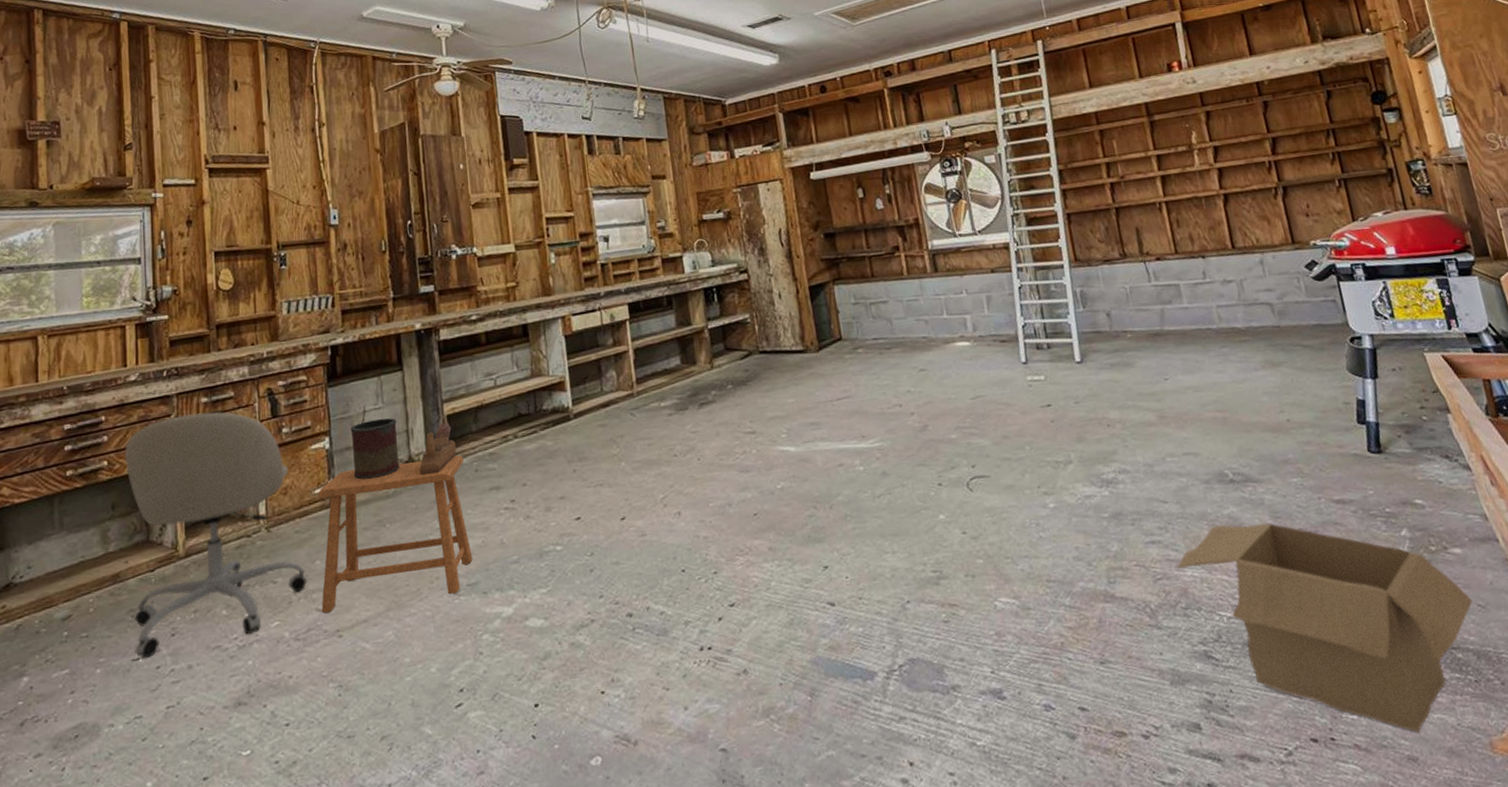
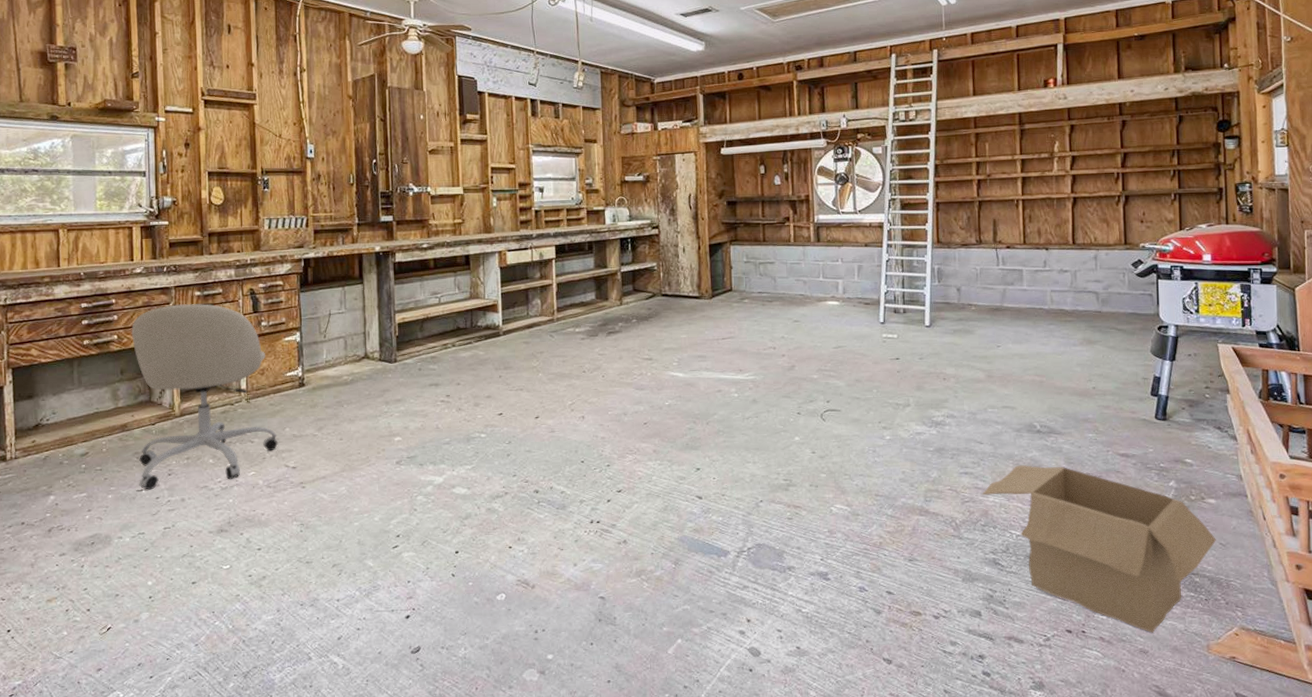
stool: present [319,455,473,613] -> none [289,356,413,468]
paint can: present [350,418,400,480] -> none [317,321,357,368]
hand plane: present [419,423,456,475] -> none [373,329,404,369]

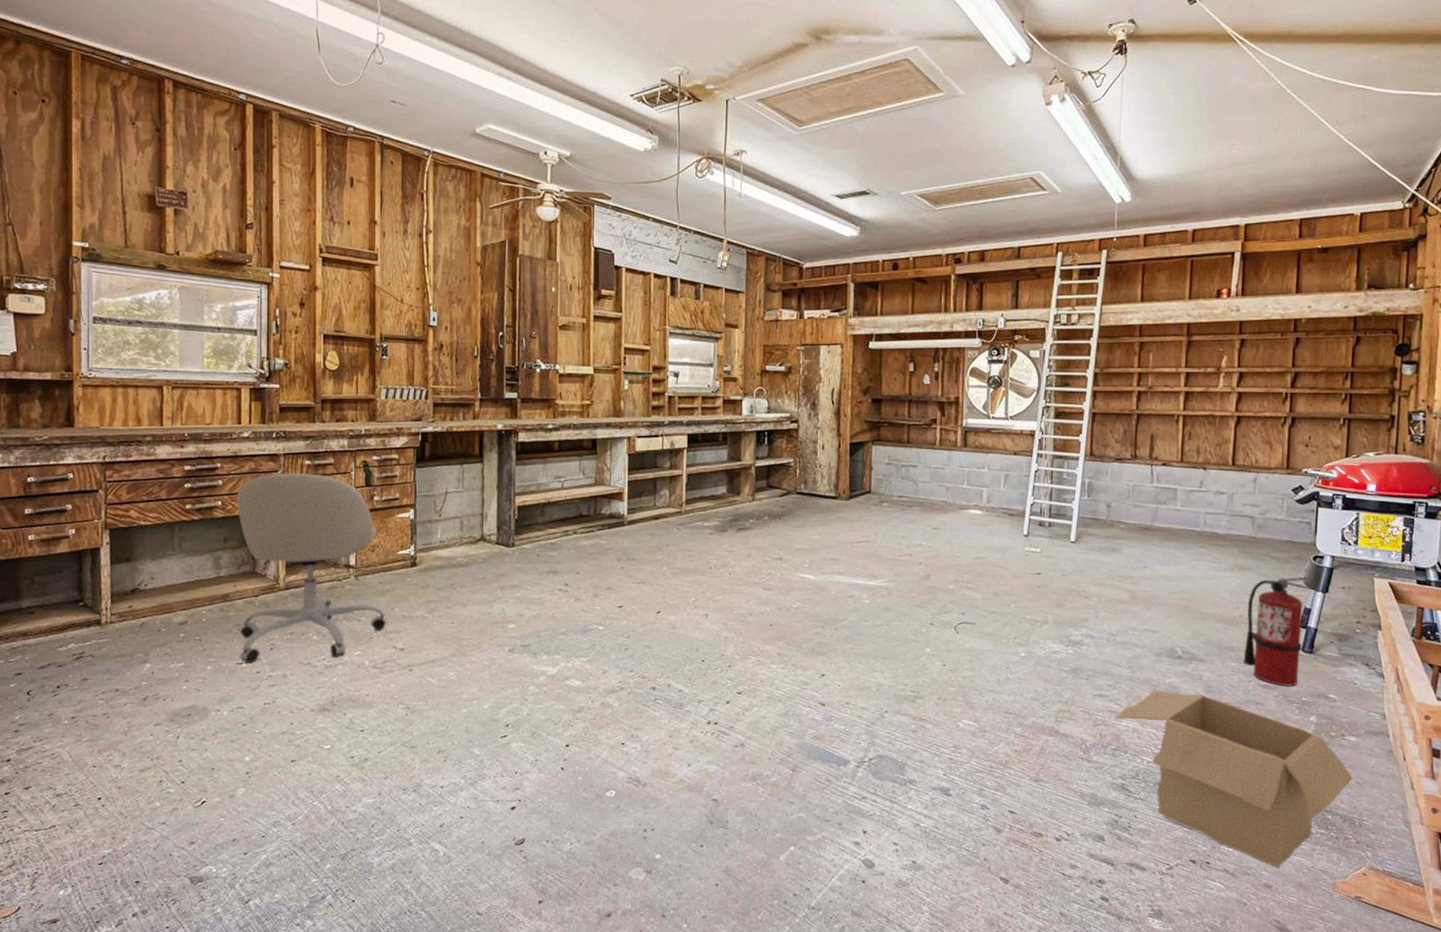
fire extinguisher: none [1099,346,1161,455] -> present [1243,576,1314,687]

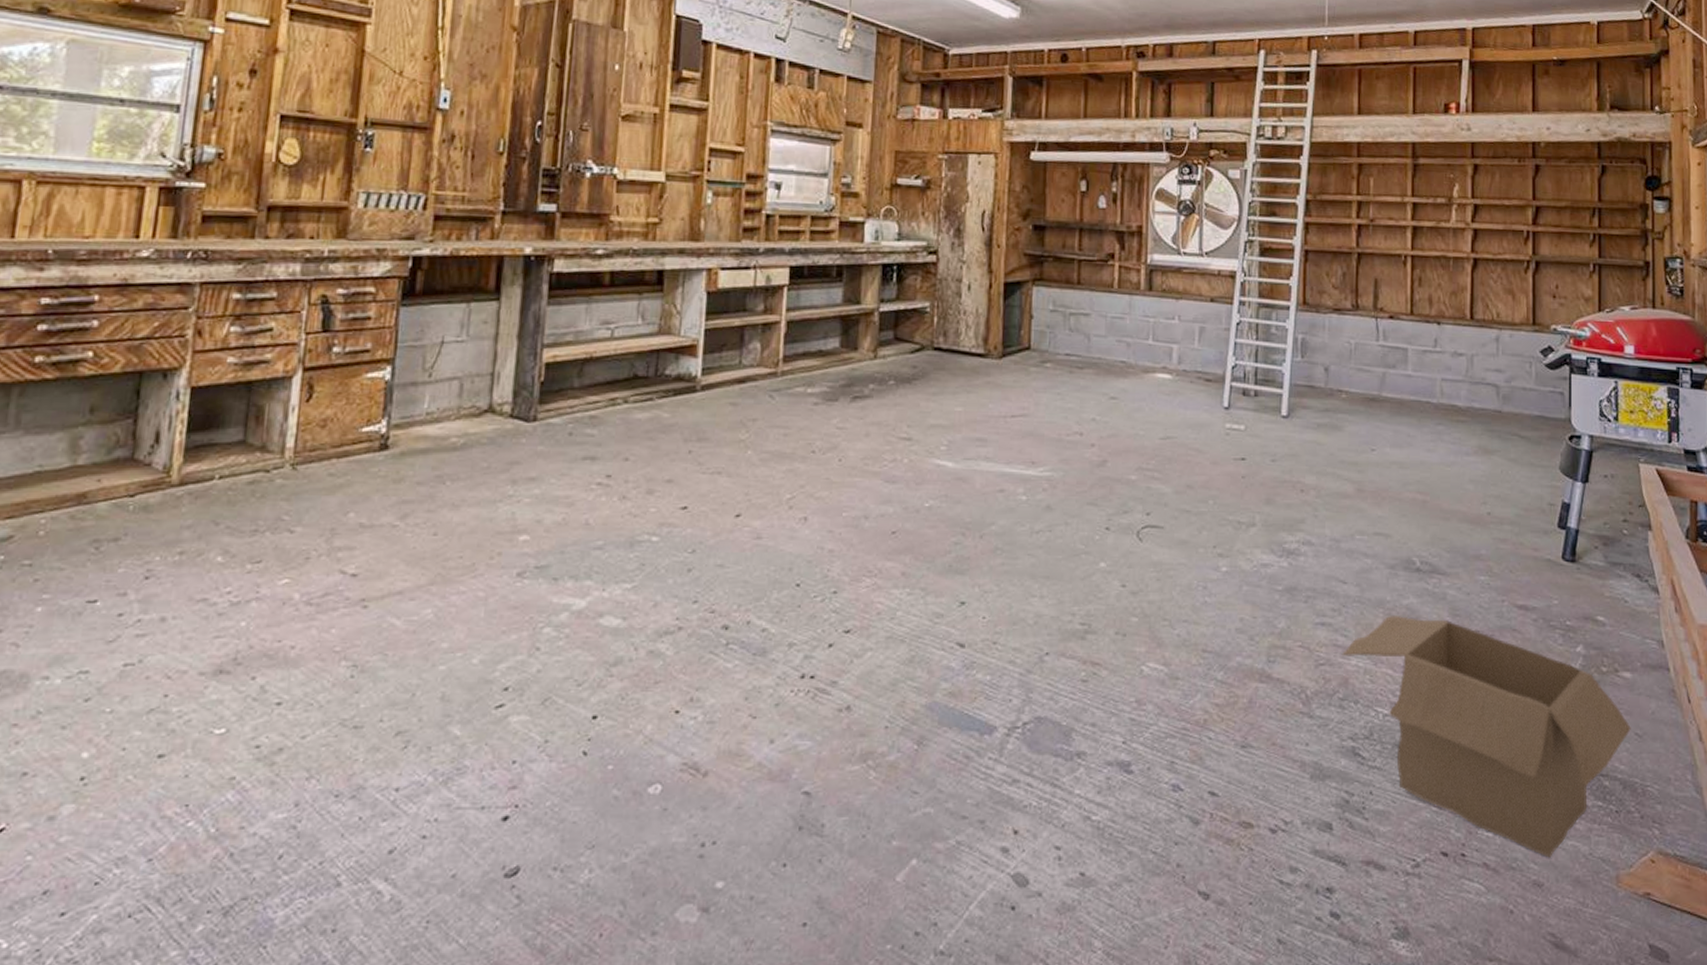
office chair: present [236,473,387,664] -> none [92,310,334,601]
fire extinguisher: present [1243,576,1314,687] -> none [1494,461,1572,608]

